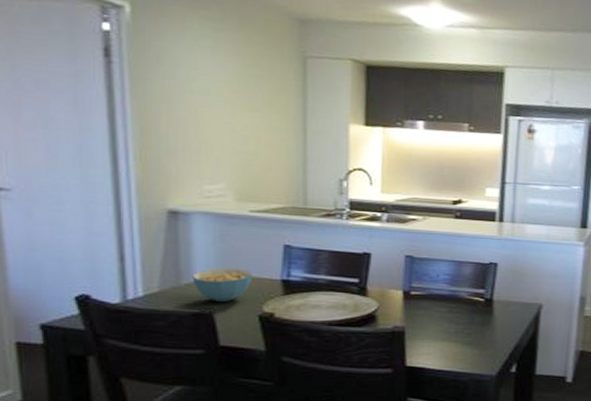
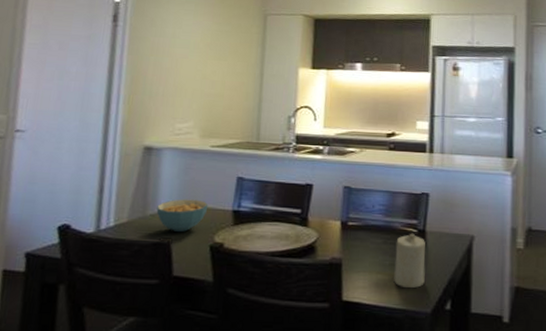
candle: none [459,302,492,354] -> present [394,233,425,289]

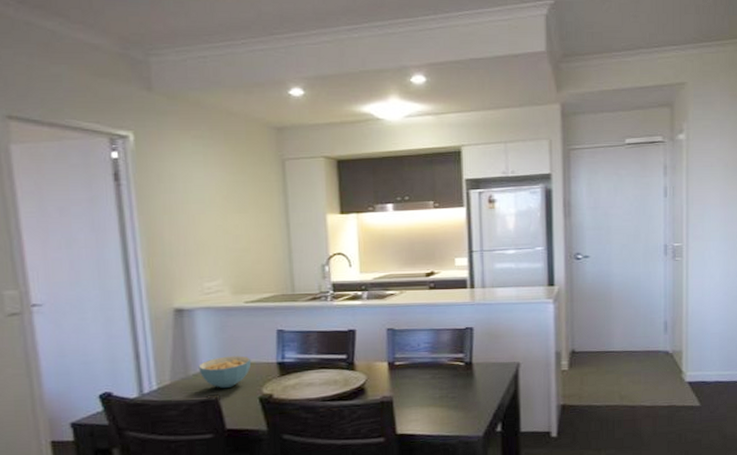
candle: present [394,233,425,289] -> none [444,366,475,417]

